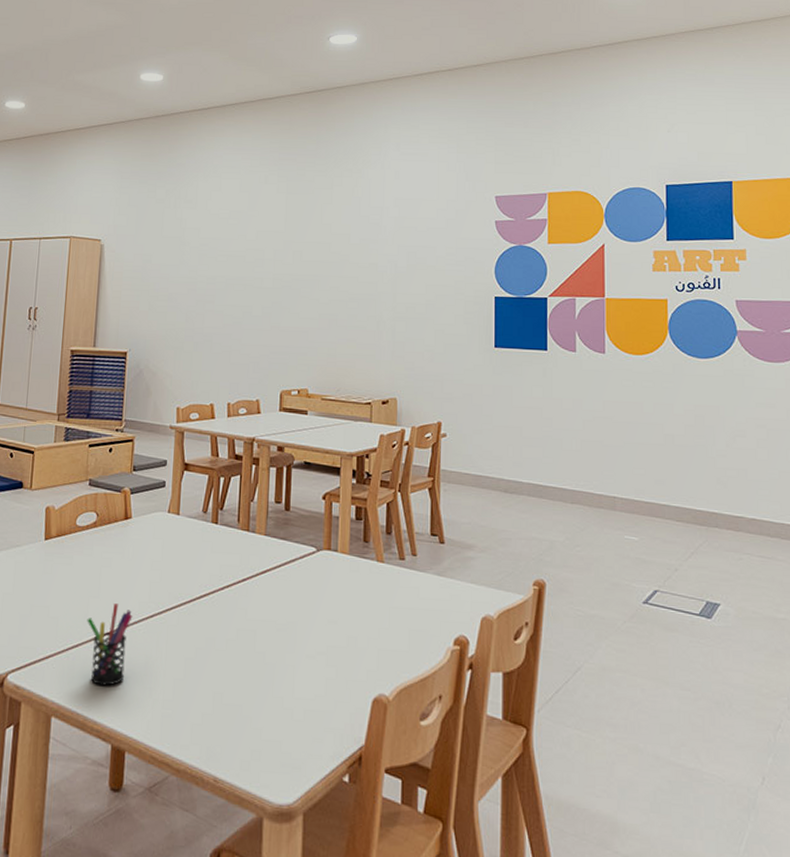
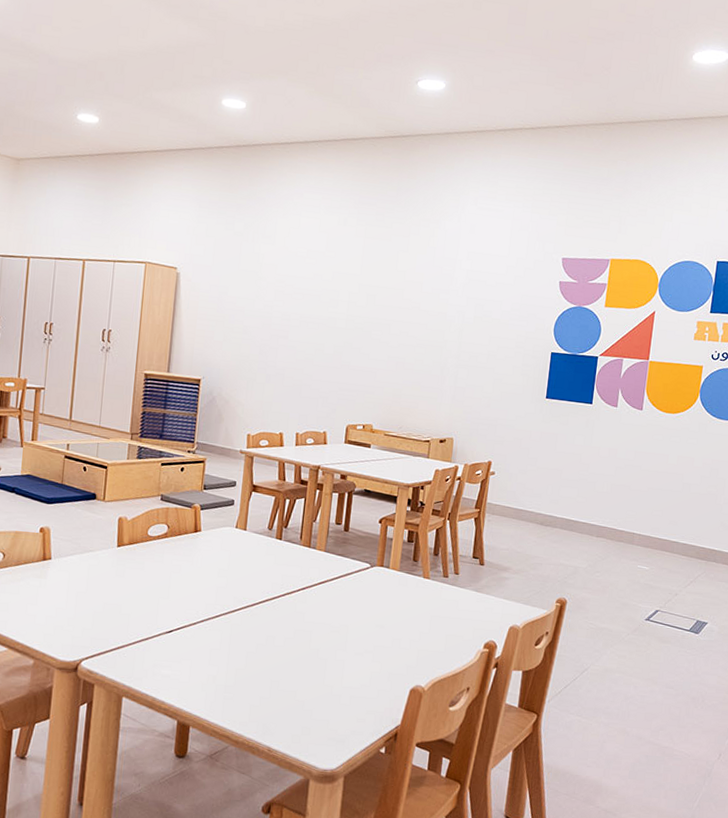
pen holder: present [87,603,133,686] -> none [157,604,200,673]

